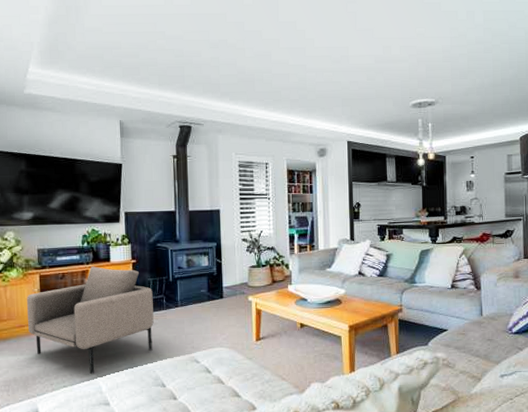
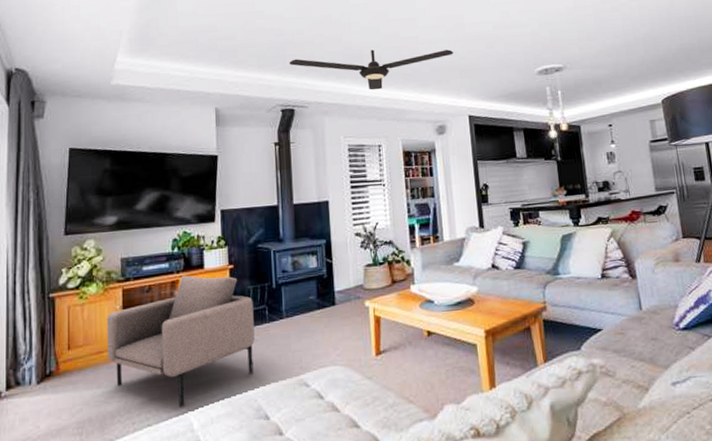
ceiling fan: none [187,75,338,113] -> present [289,49,454,90]

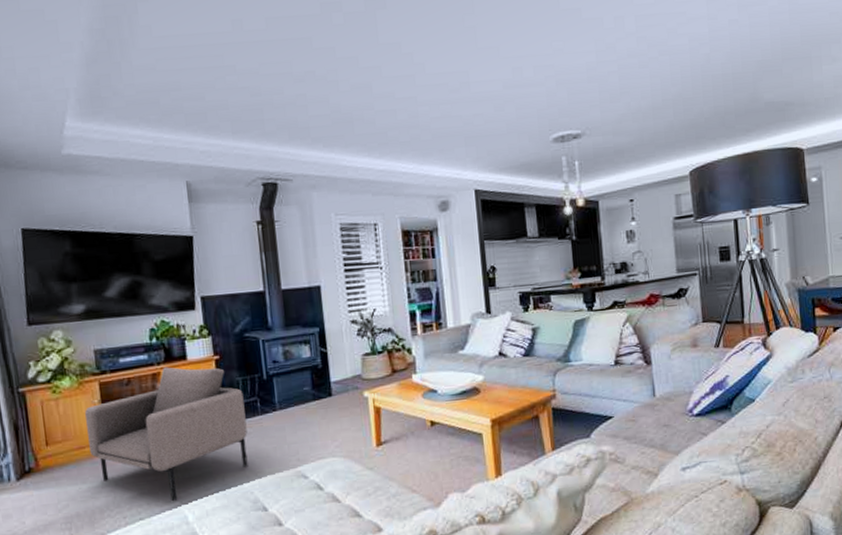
ceiling fan: present [289,49,454,90] -> none [268,112,458,161]

